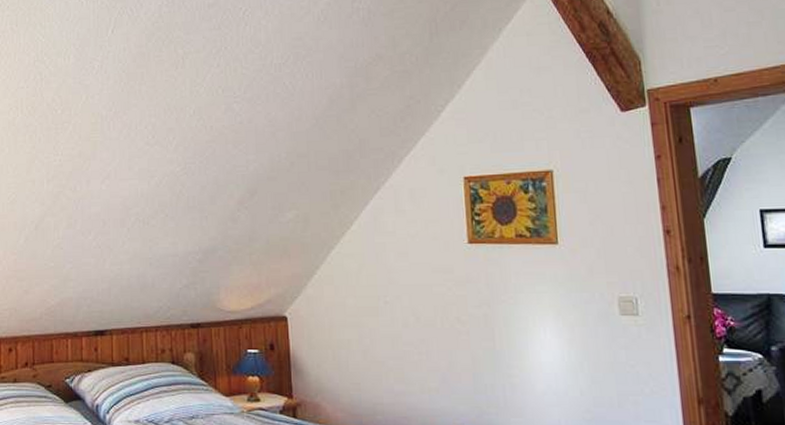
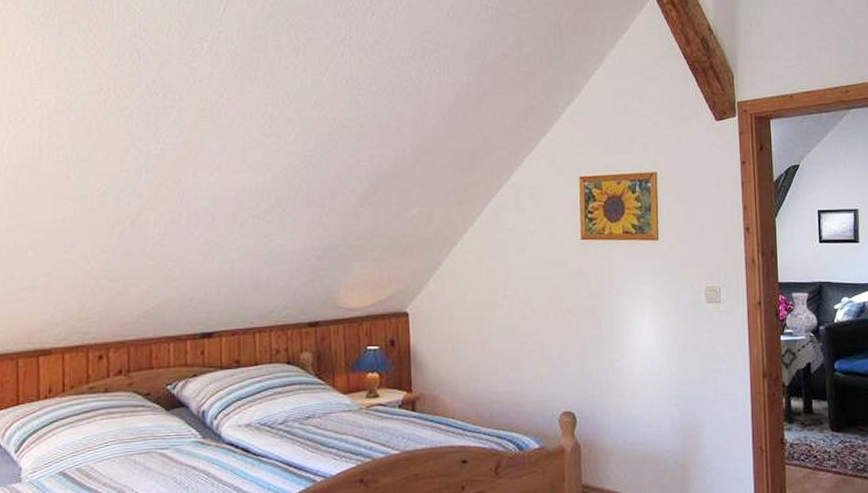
vase: none [725,306,768,359] -> present [786,292,817,337]

